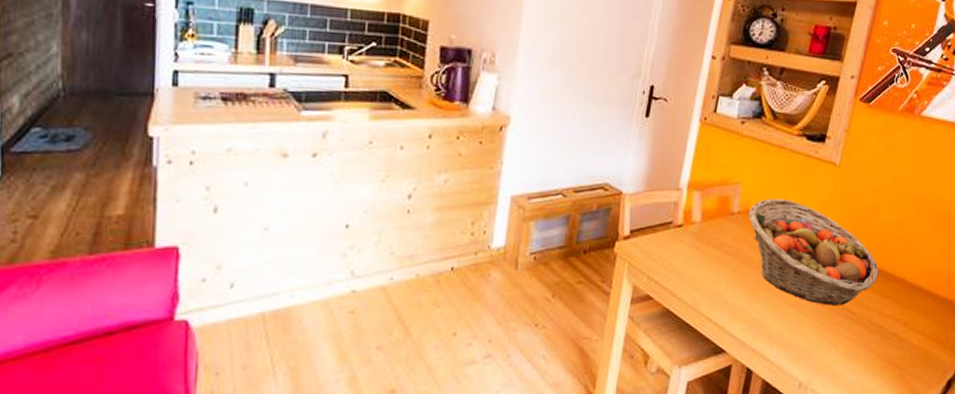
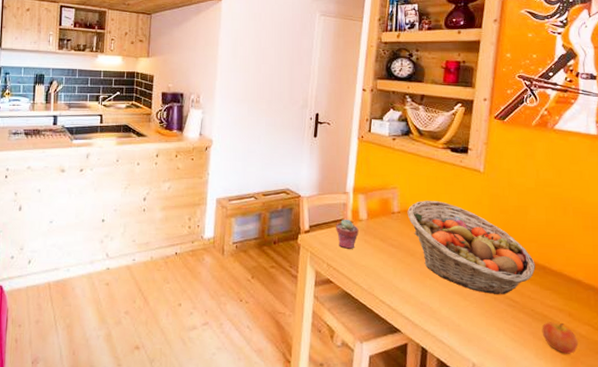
potted succulent: none [662,221,690,258] -> present [336,218,359,249]
apple: none [875,333,909,366] -> present [542,322,578,354]

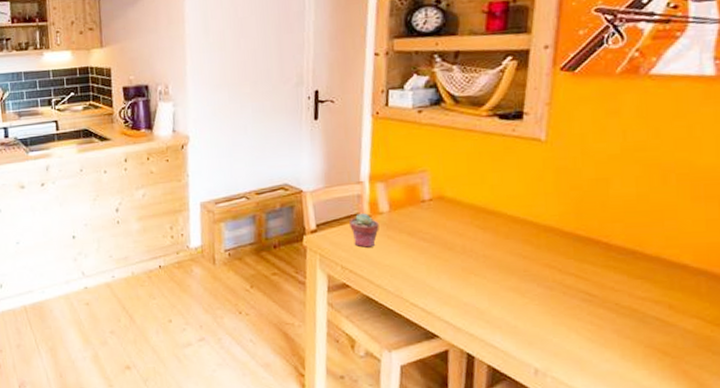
fruit basket: present [407,201,535,294] -> none [441,182,621,288]
apple: present [542,322,578,354] -> none [630,317,682,353]

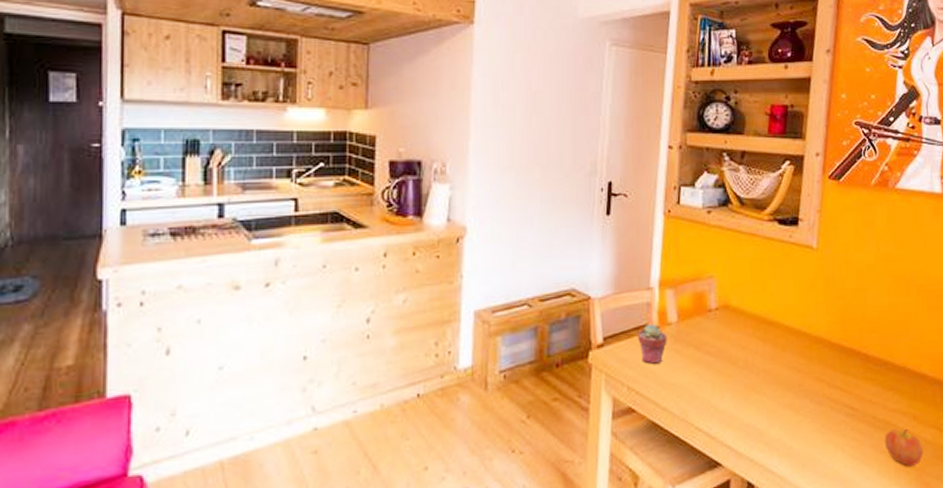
apple: none [630,317,682,353] -> present [884,429,924,467]

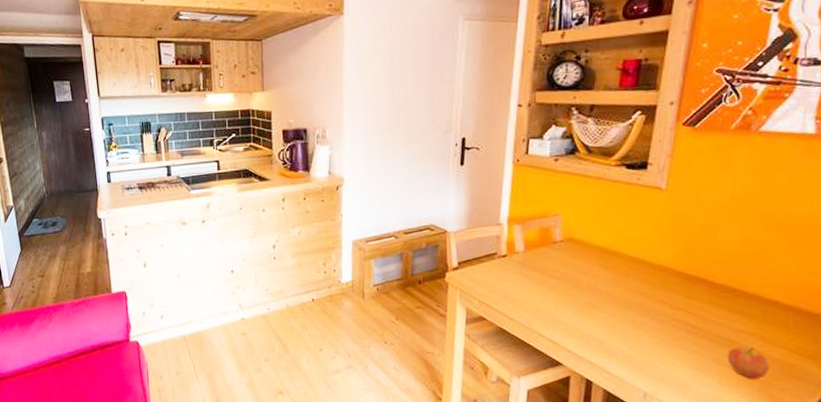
potted succulent: present [638,323,667,364] -> none [488,252,515,284]

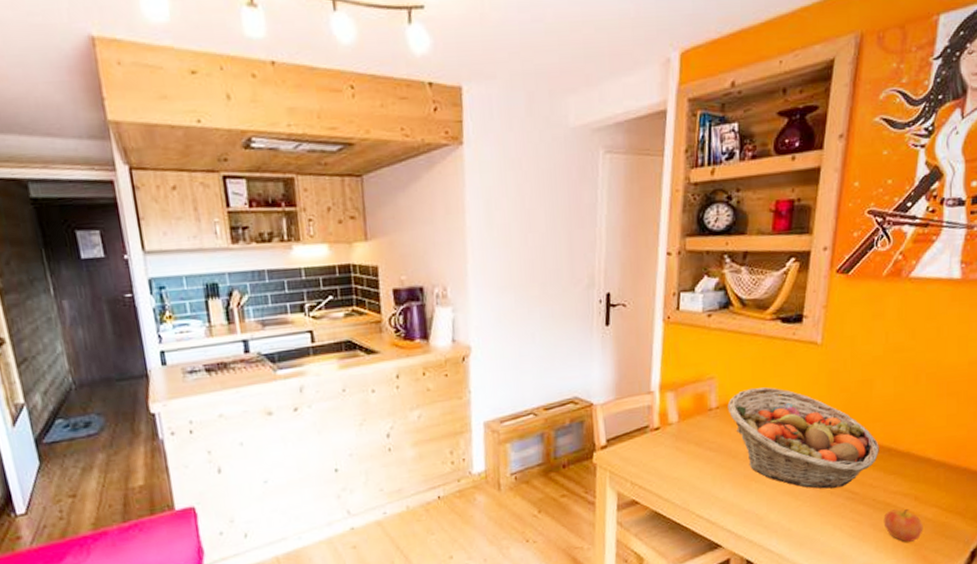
fruit basket: none [571,226,724,322] -> present [727,387,879,489]

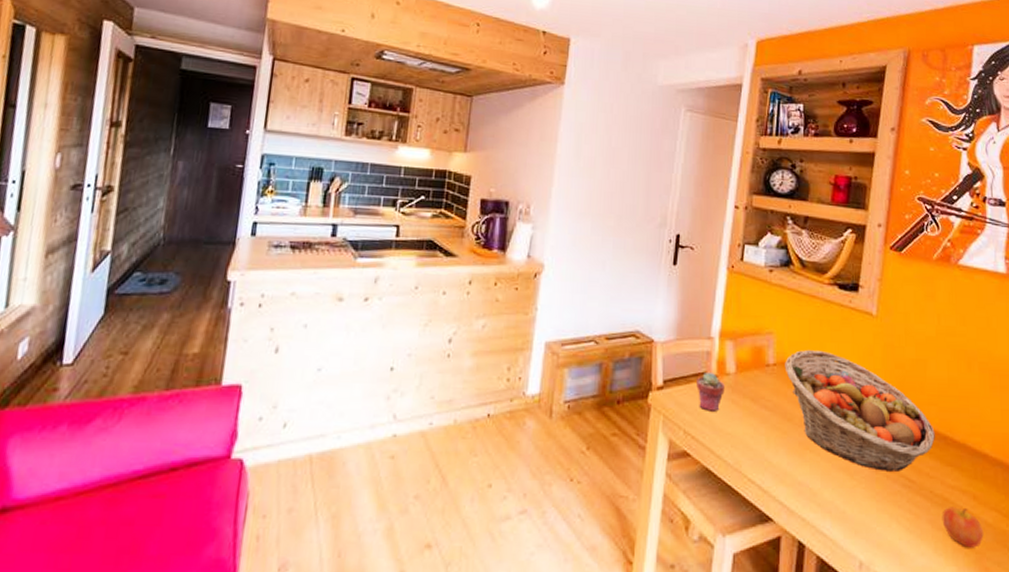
potted succulent: none [640,424,668,461] -> present [696,371,725,411]

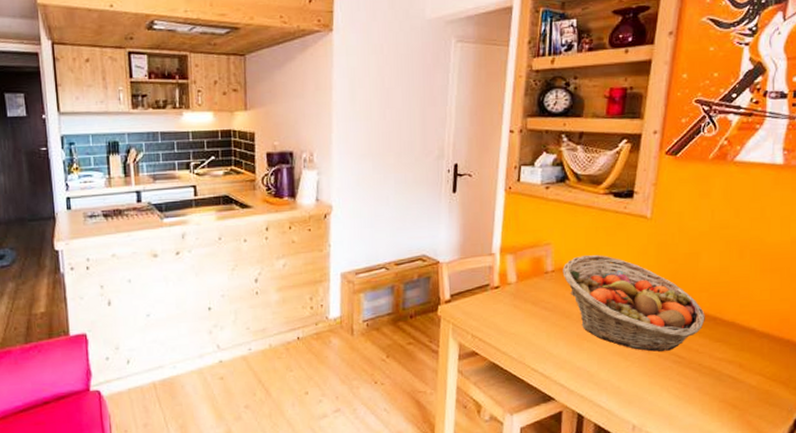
potted succulent: present [696,371,725,411] -> none [481,283,507,317]
apple: present [942,507,984,548] -> none [709,375,748,407]

